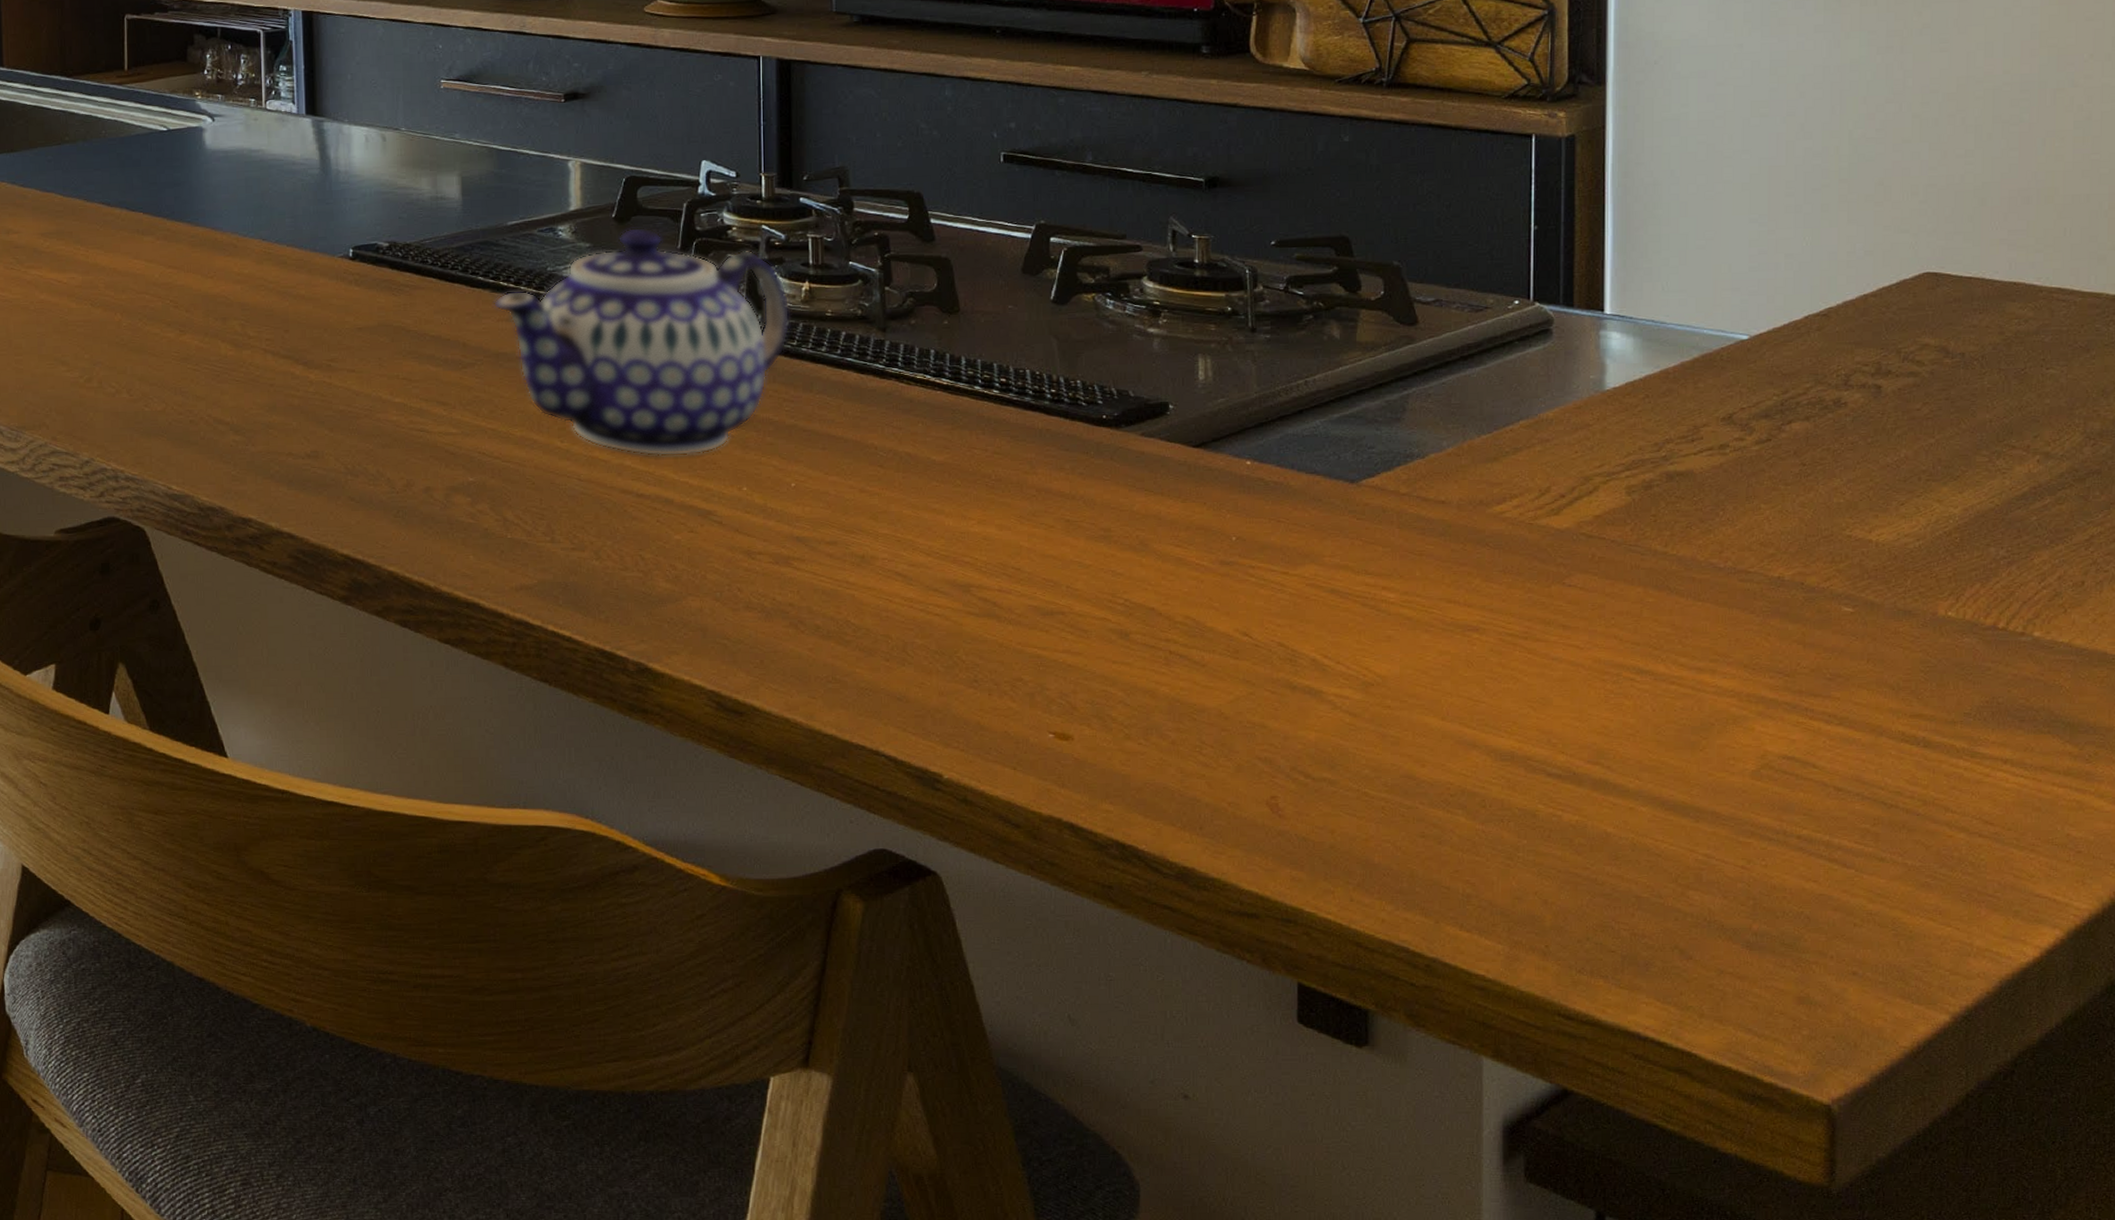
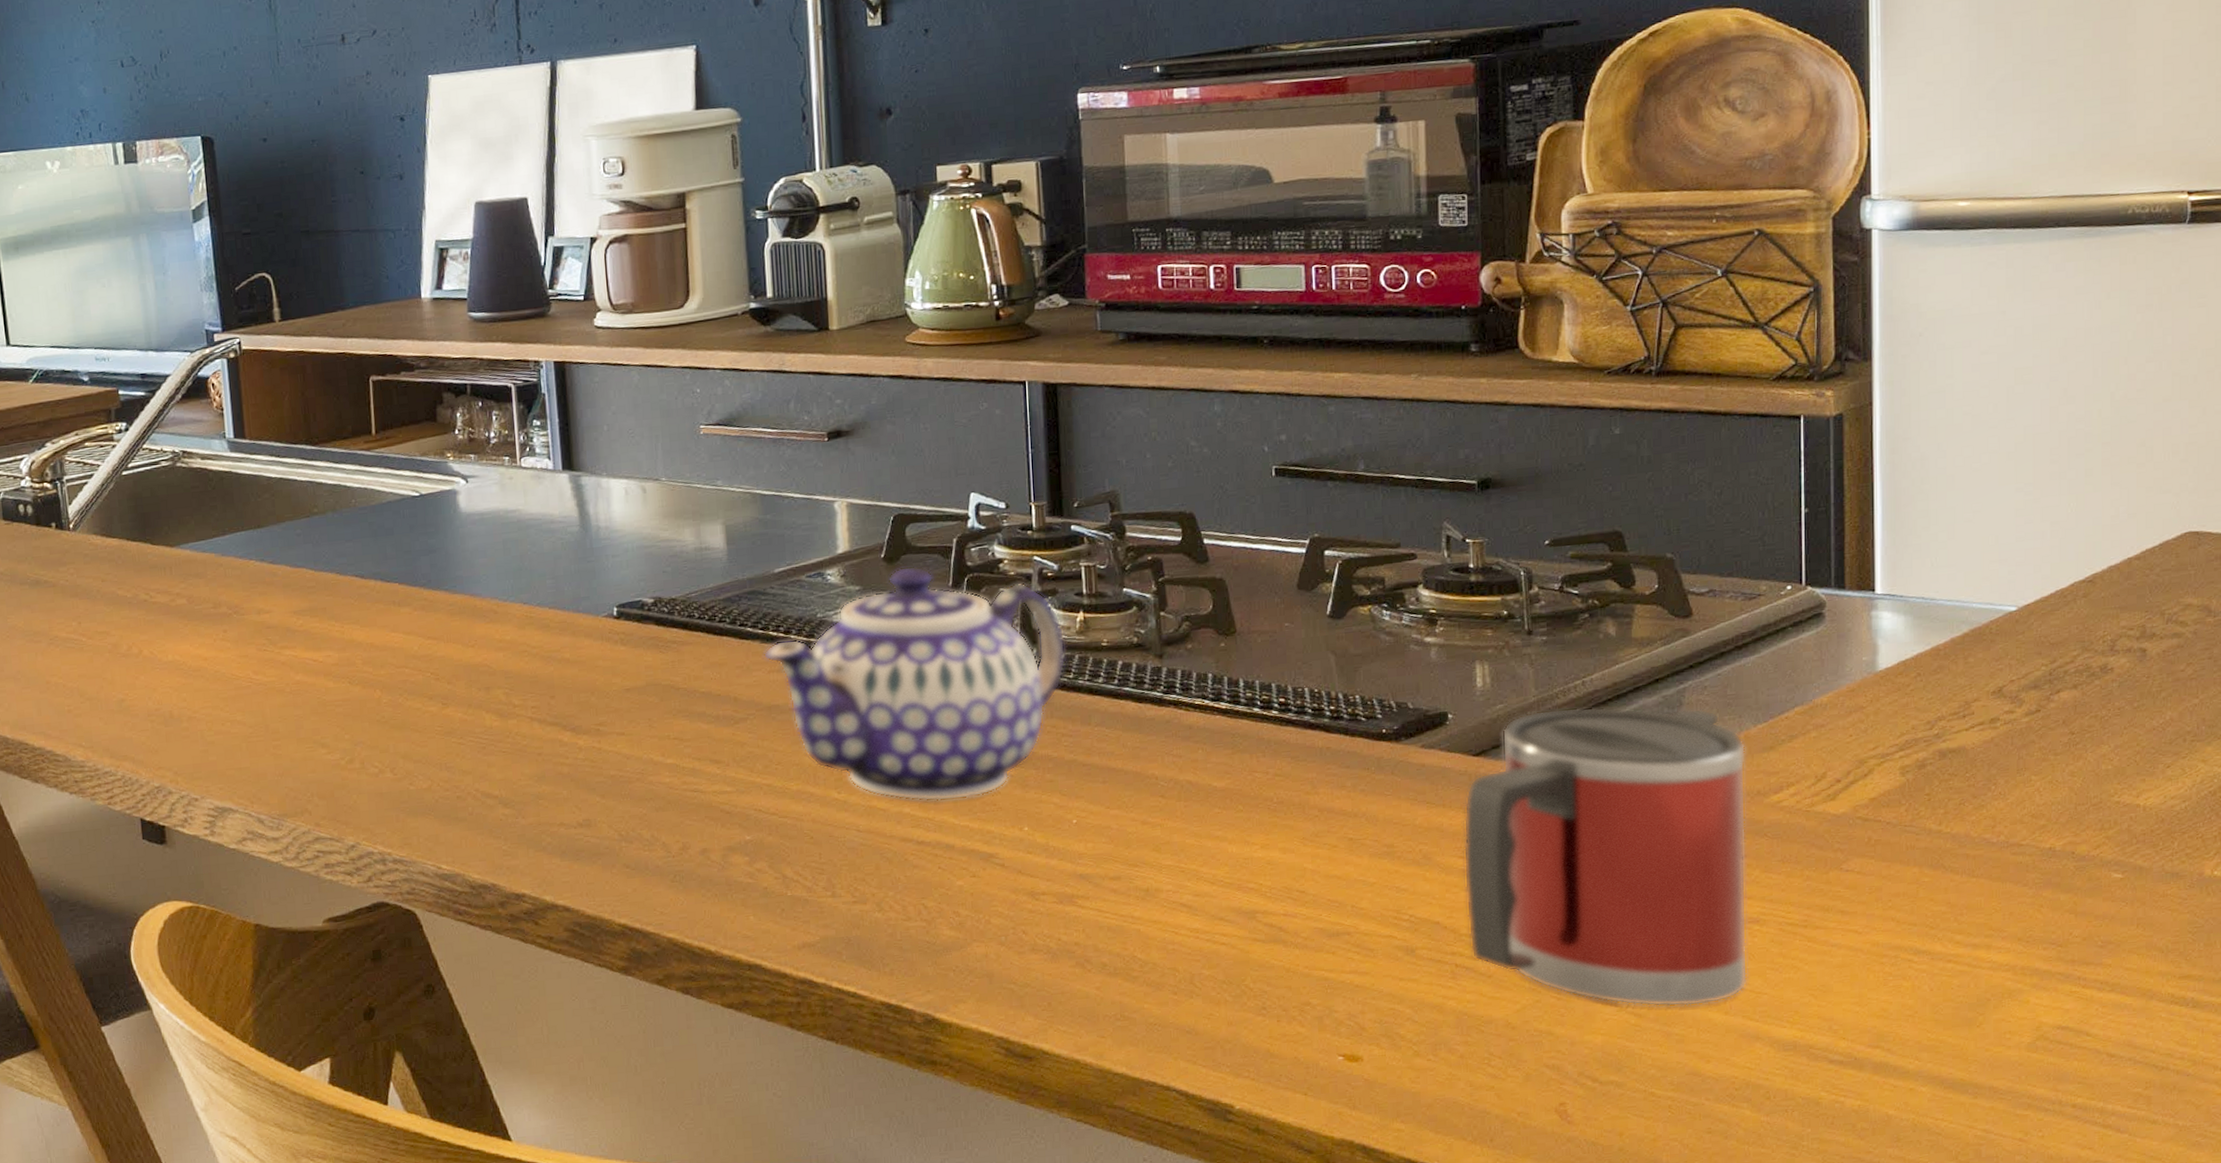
mug: none [1180,406,1469,710] -> present [1463,707,1748,1007]

